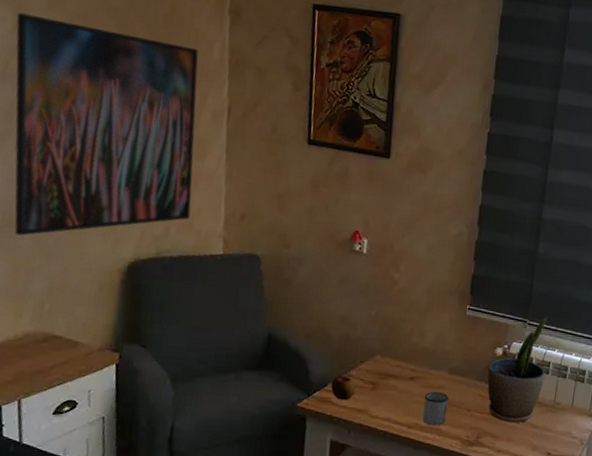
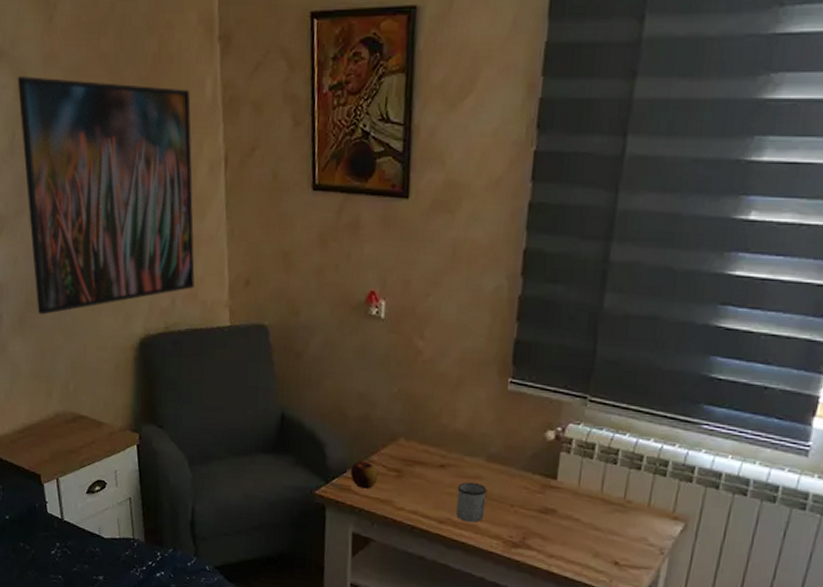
potted plant: present [487,316,548,423] -> none [535,391,616,523]

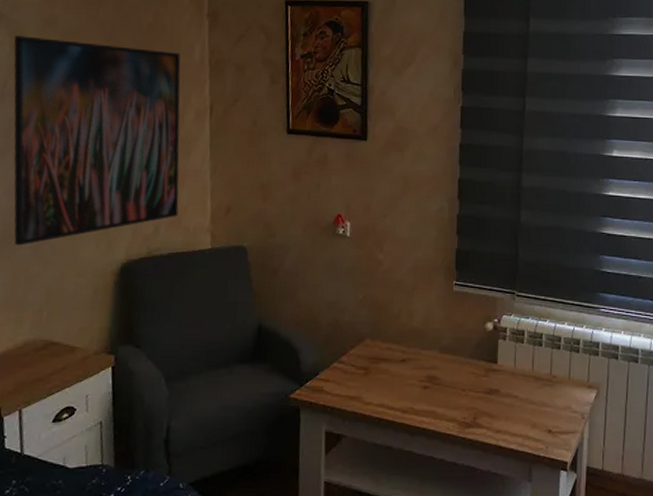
apple: present [350,460,379,489] -> none [323,362,348,388]
mug: present [456,482,487,523] -> none [417,372,442,409]

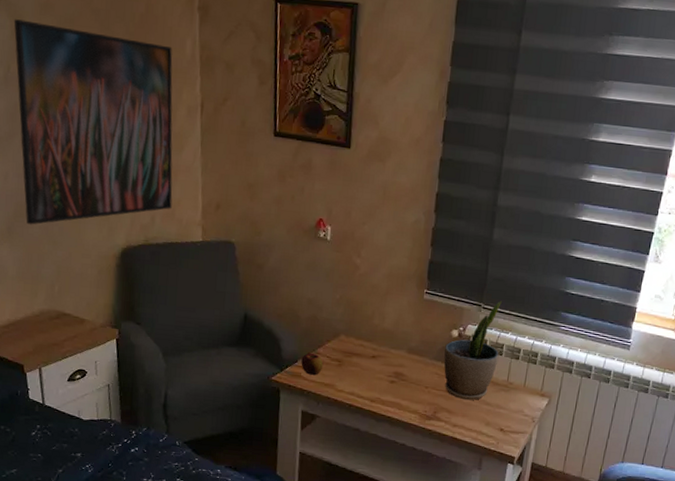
apple: none [323,362,348,388] -> present [301,352,324,375]
potted plant: none [480,286,538,400] -> present [443,301,502,400]

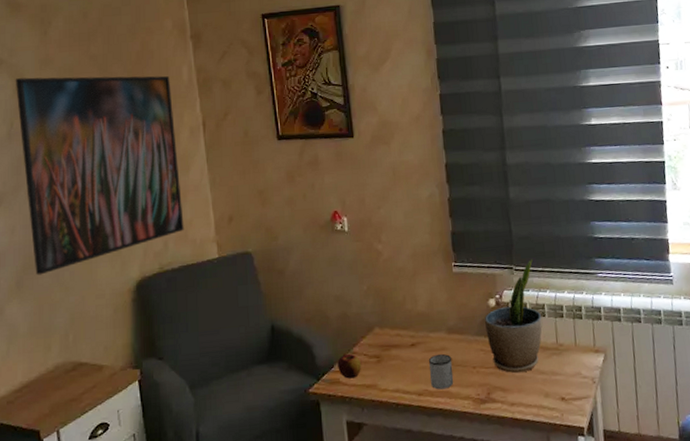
mug: none [384,369,408,401] -> present [428,353,454,390]

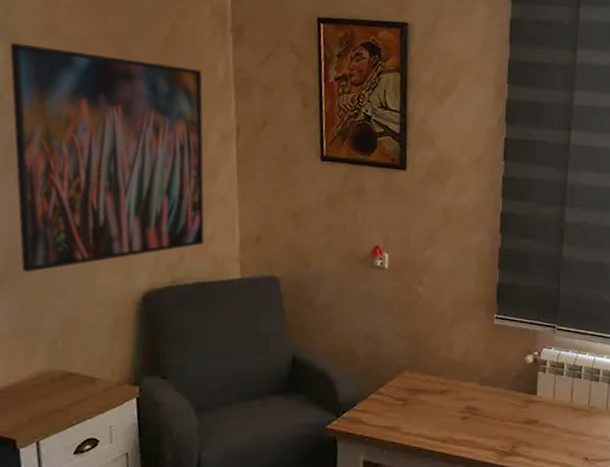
apple: present [337,353,362,379] -> none [360,393,387,419]
mug: present [428,353,454,390] -> none [456,403,481,439]
potted plant: present [485,259,542,373] -> none [519,320,577,429]

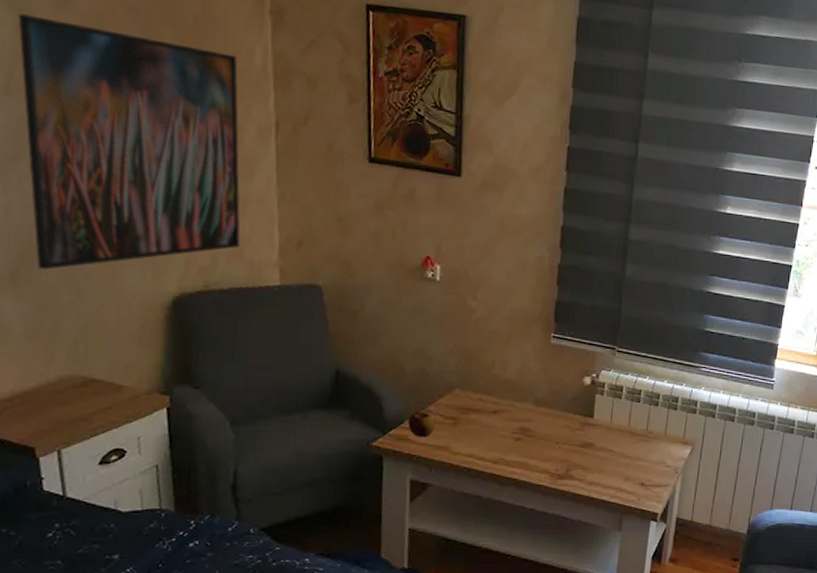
apple: none [360,393,387,419] -> present [408,411,436,437]

